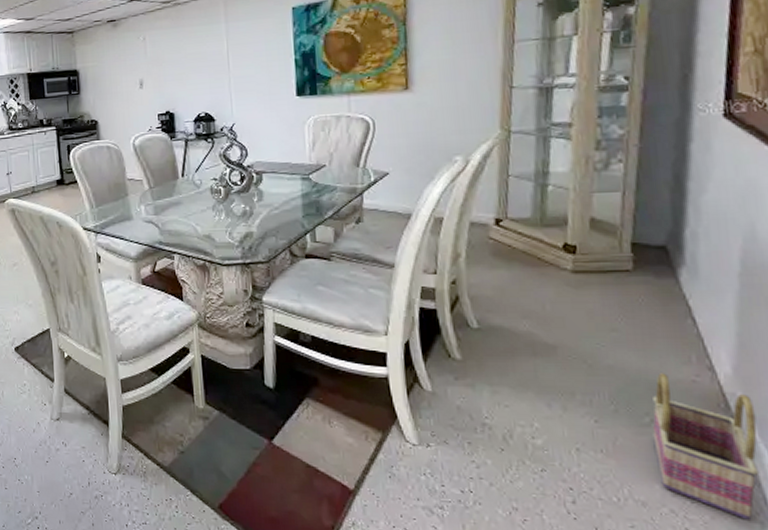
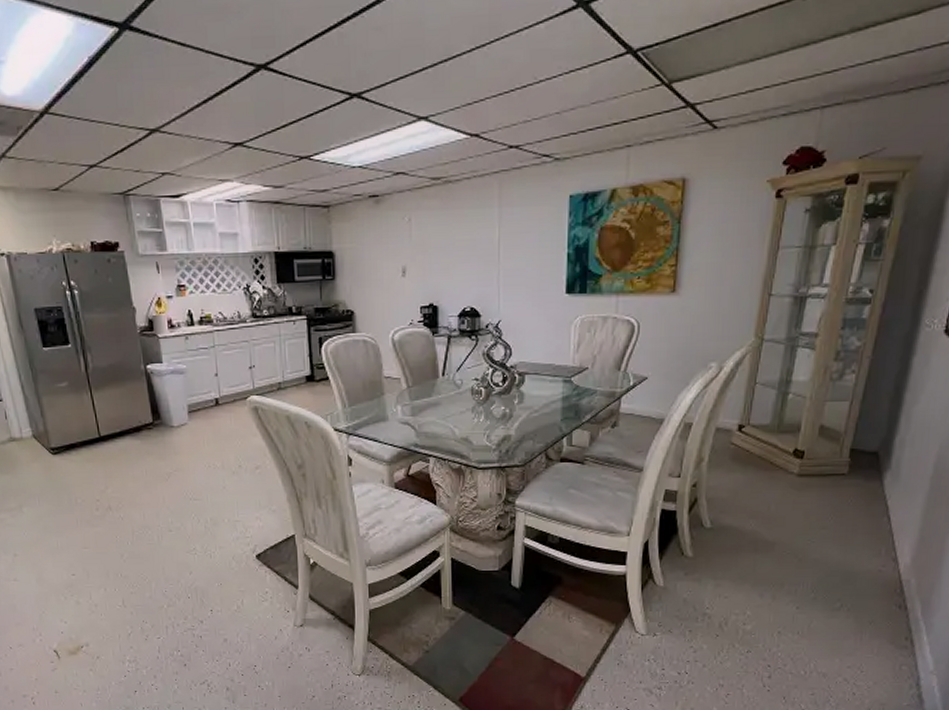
basket: present [652,373,758,520] -> none [840,565,923,683]

